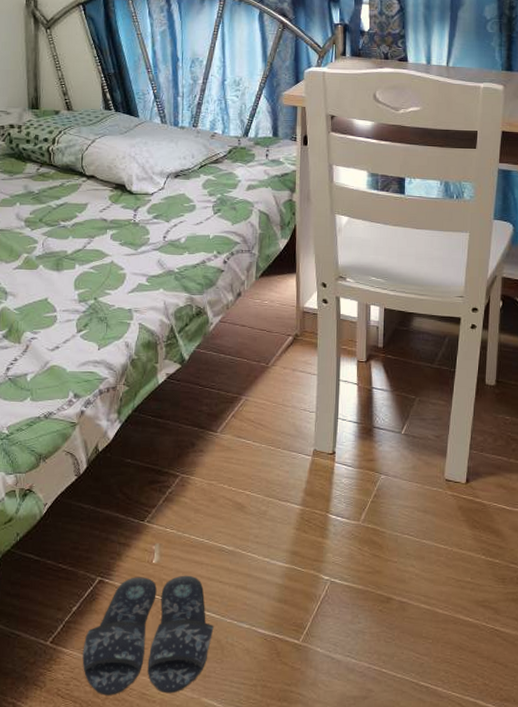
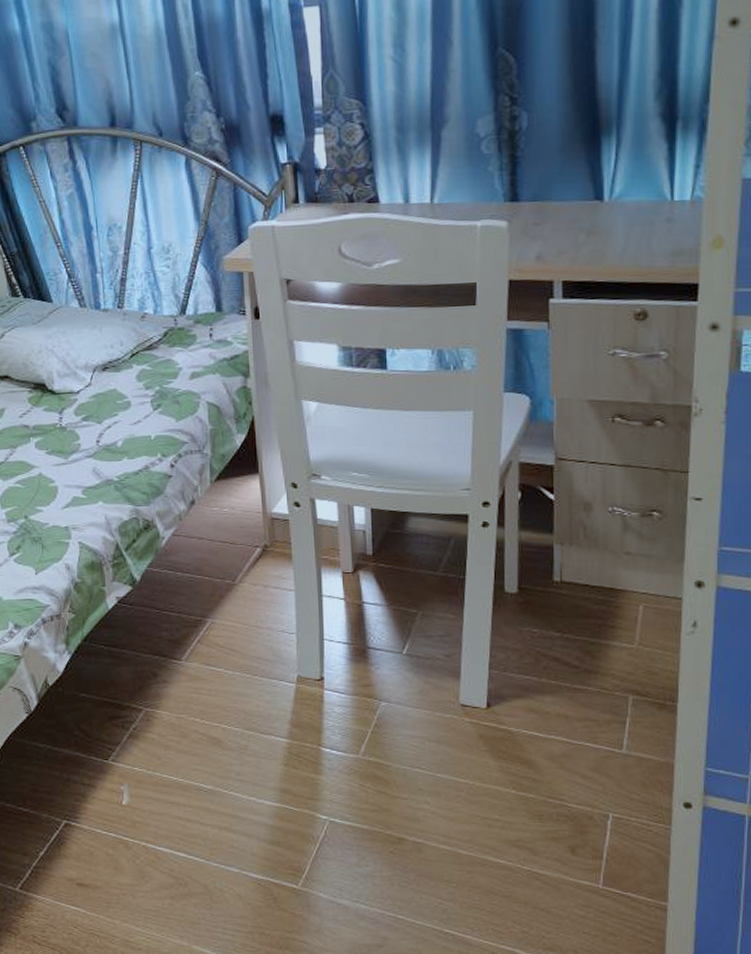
slippers: present [82,575,214,696] -> none [55,817,199,943]

